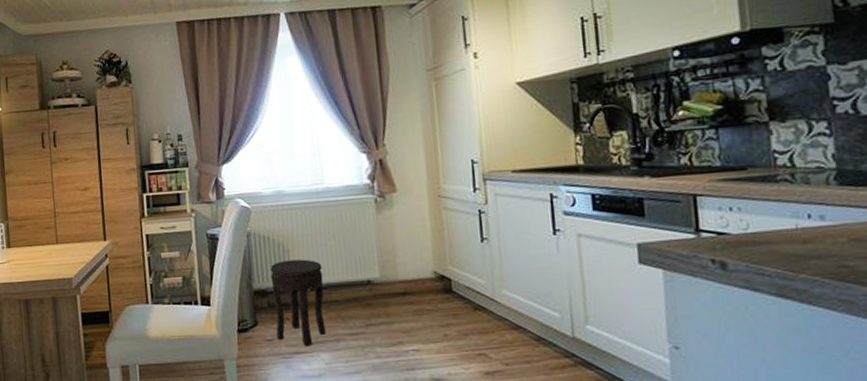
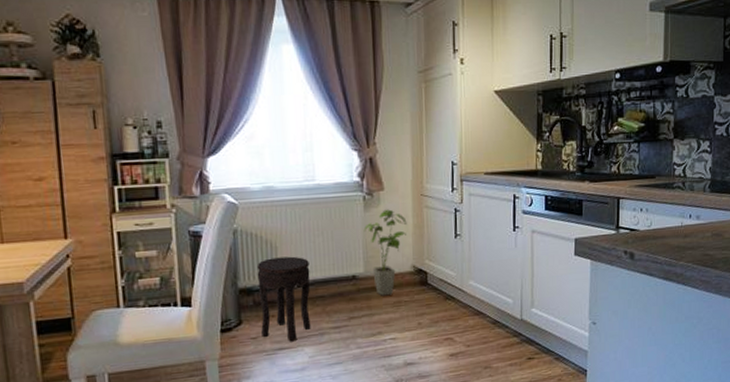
house plant: none [378,211,424,303] -> present [365,209,407,296]

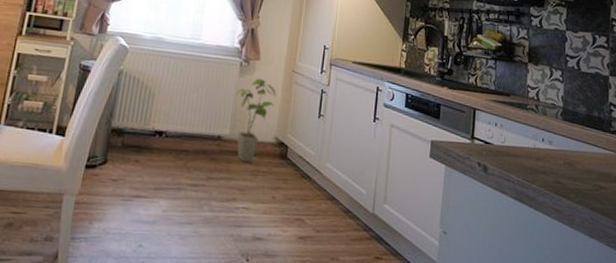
side table: present [256,256,311,342] -> none [122,104,181,192]

